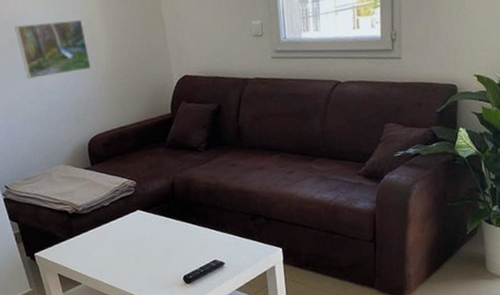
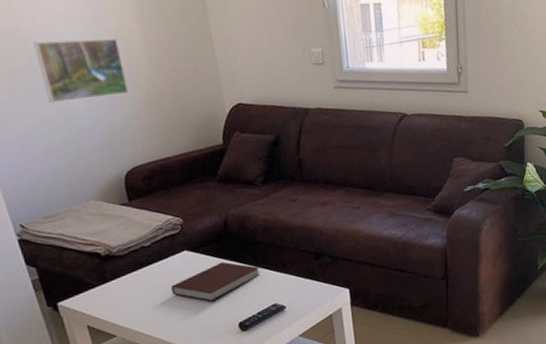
notebook: none [126,221,202,257] -> present [171,262,260,302]

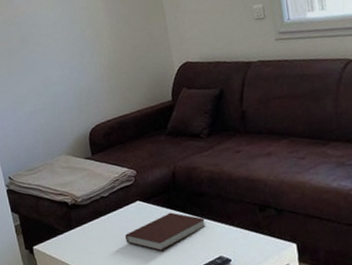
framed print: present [33,39,129,102] -> none [25,16,94,73]

